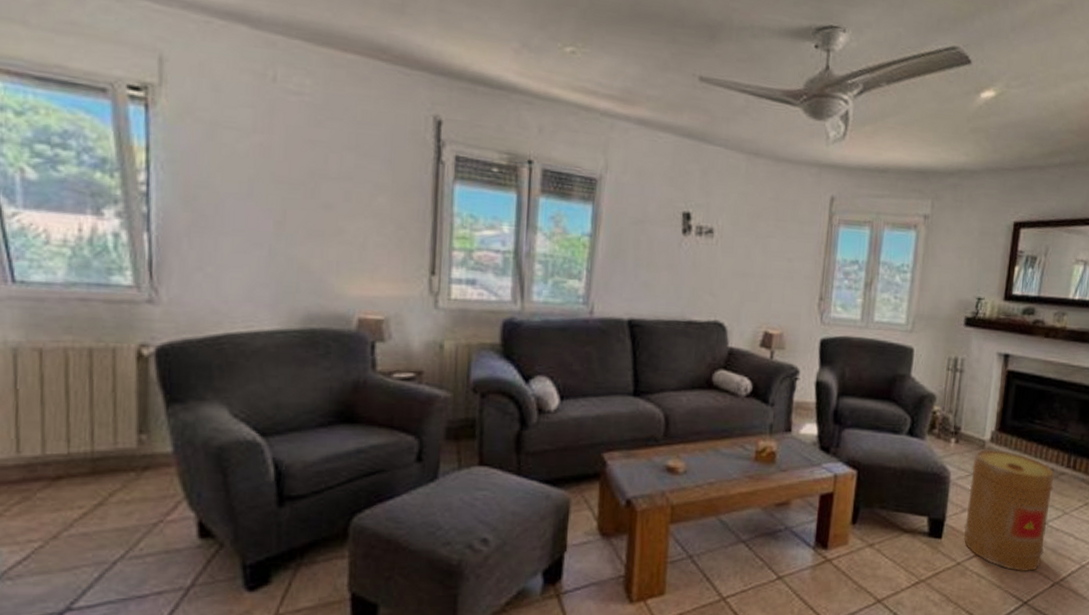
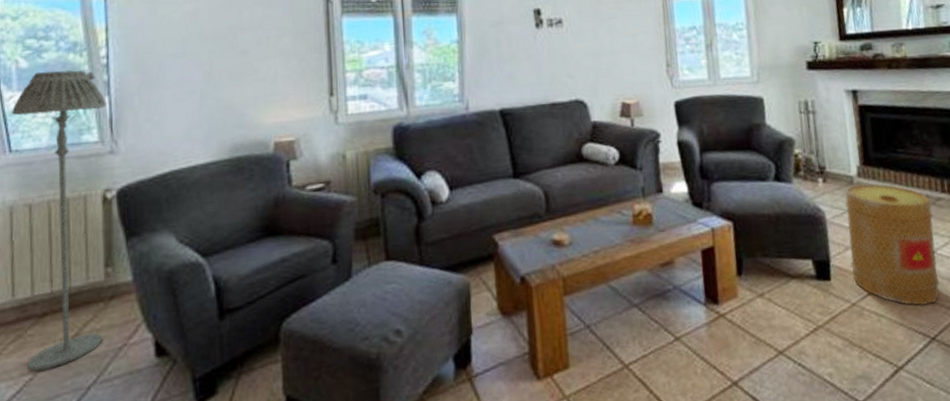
floor lamp: none [15,187,145,540] -> present [12,70,106,372]

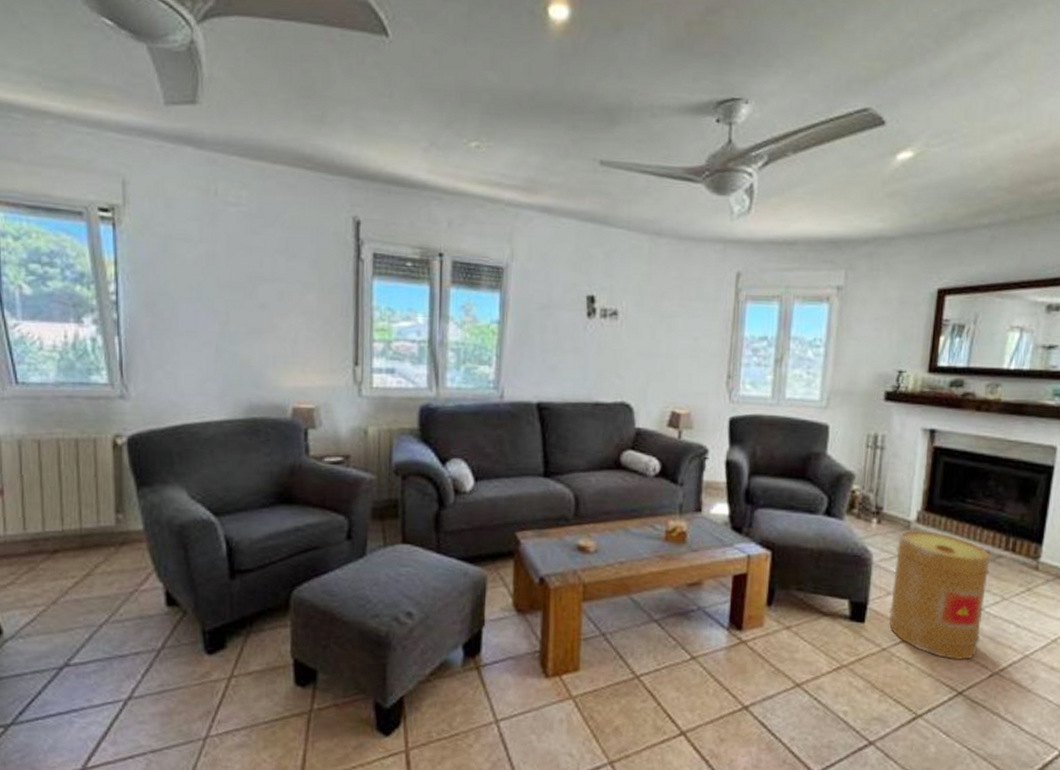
floor lamp: present [12,70,106,372] -> none [17,301,116,605]

